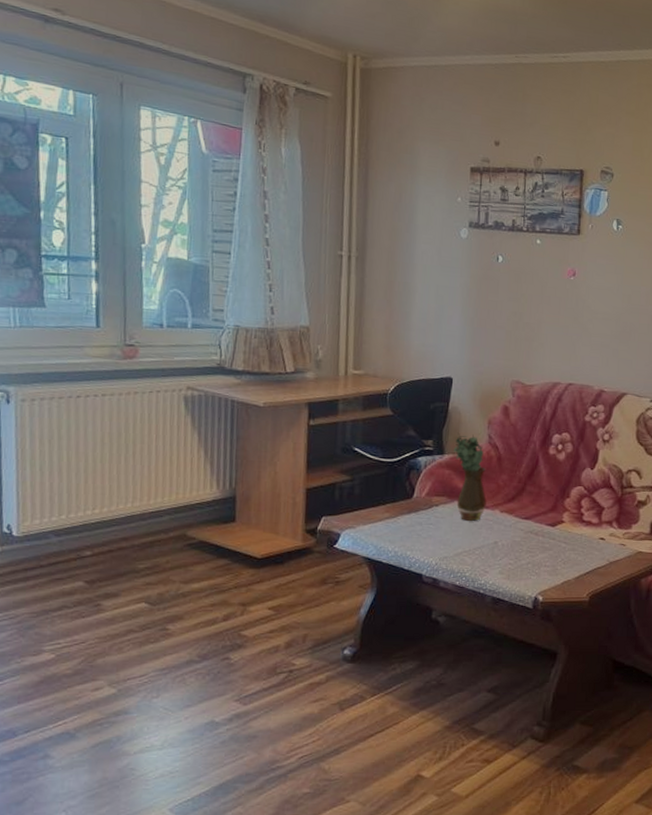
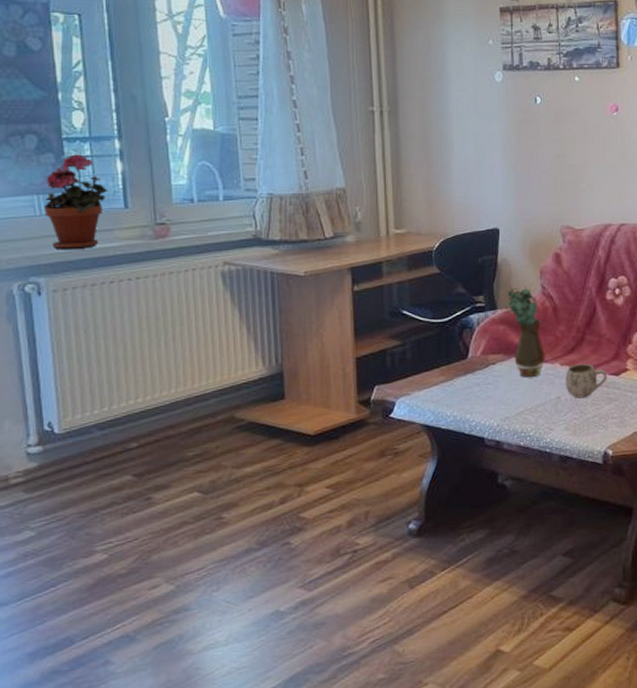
potted plant: none [18,271,82,363] -> present [44,154,109,250]
mug: none [503,512,544,545] -> present [565,363,608,399]

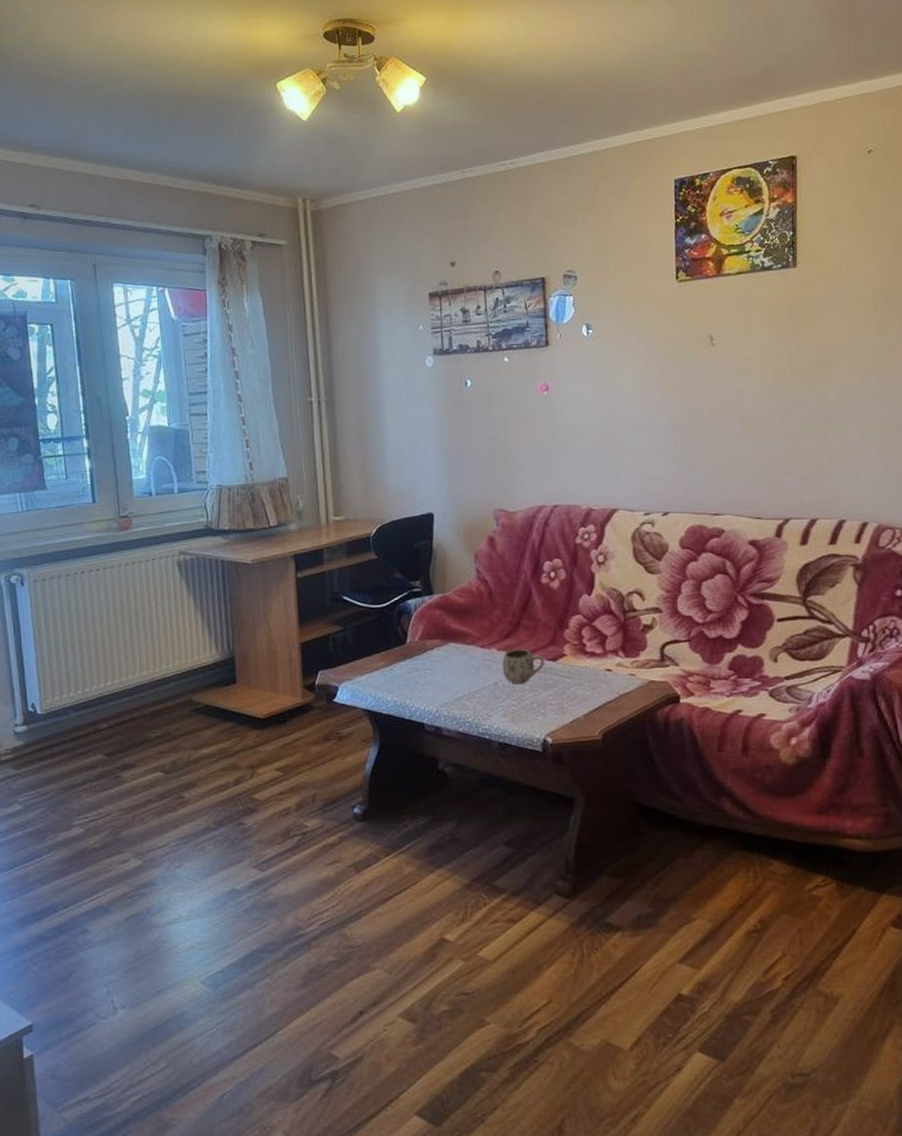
potted plant: present [44,154,109,250] -> none [25,454,79,544]
vase: present [507,285,545,377] -> none [443,570,482,663]

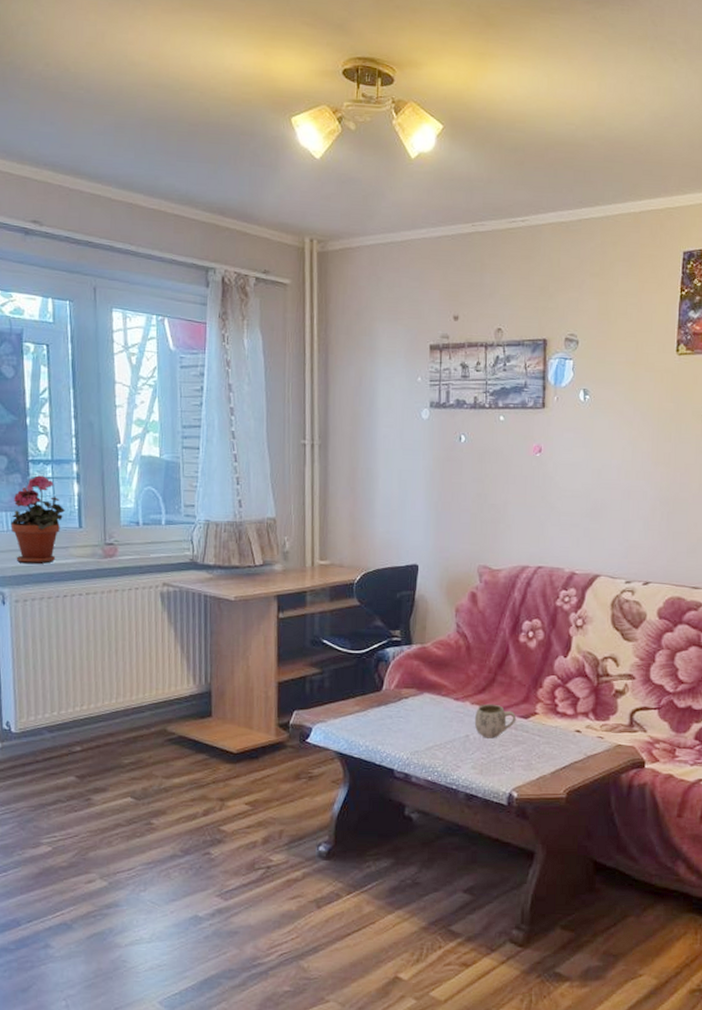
potted plant: none [25,454,79,544] -> present [10,475,66,564]

